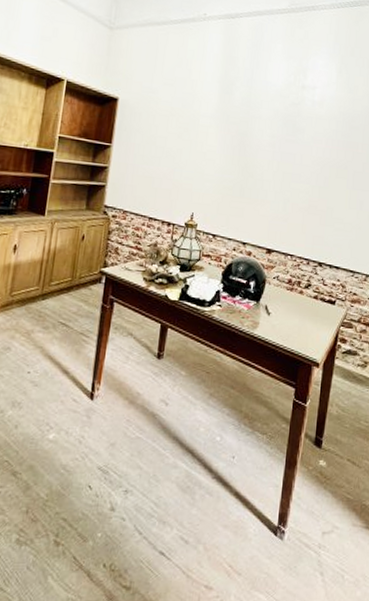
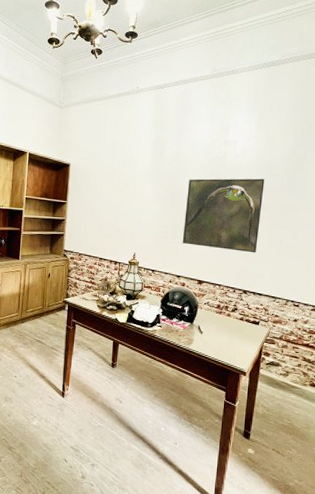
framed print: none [250,126,345,219] -> present [182,178,265,253]

